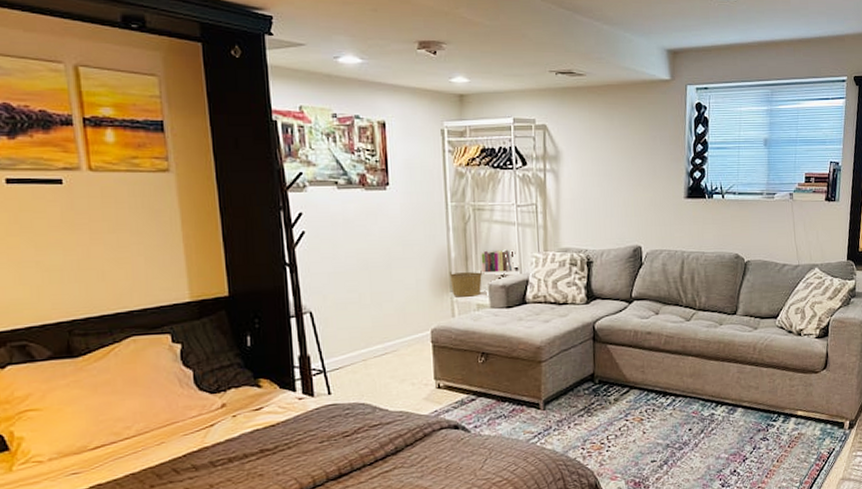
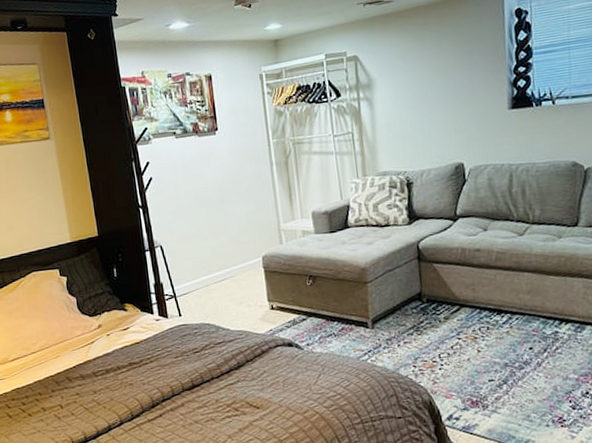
basket: present [449,270,482,297] -> none [274,199,306,226]
books: present [481,249,519,273] -> none [302,177,340,202]

